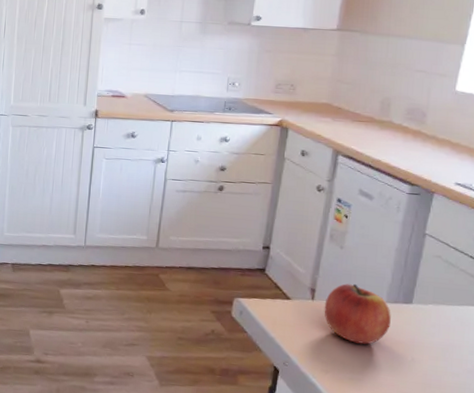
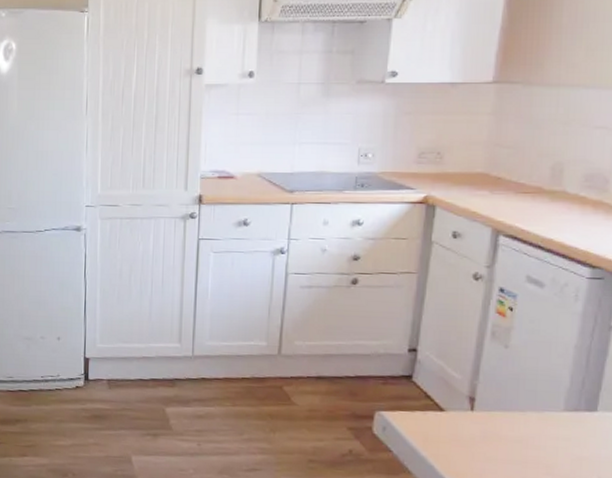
apple: present [324,283,391,344] -> none [486,389,571,462]

